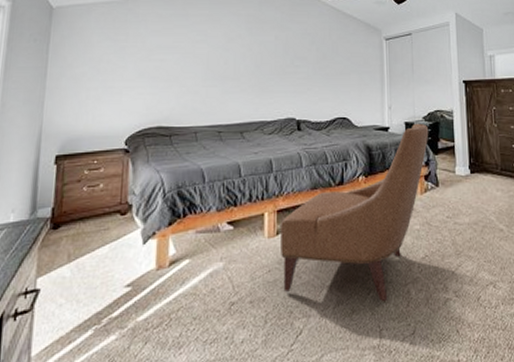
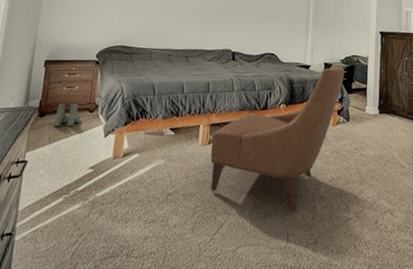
boots: none [73,205,111,240] -> present [54,103,82,127]

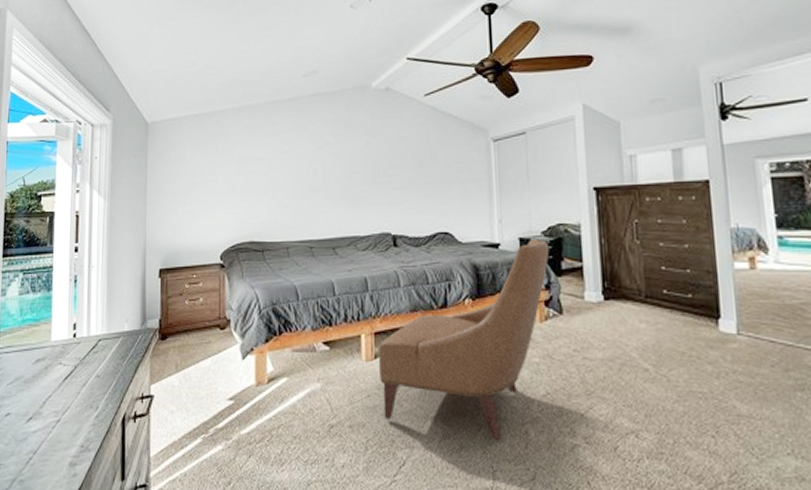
boots: present [54,103,82,127] -> none [179,319,212,351]

